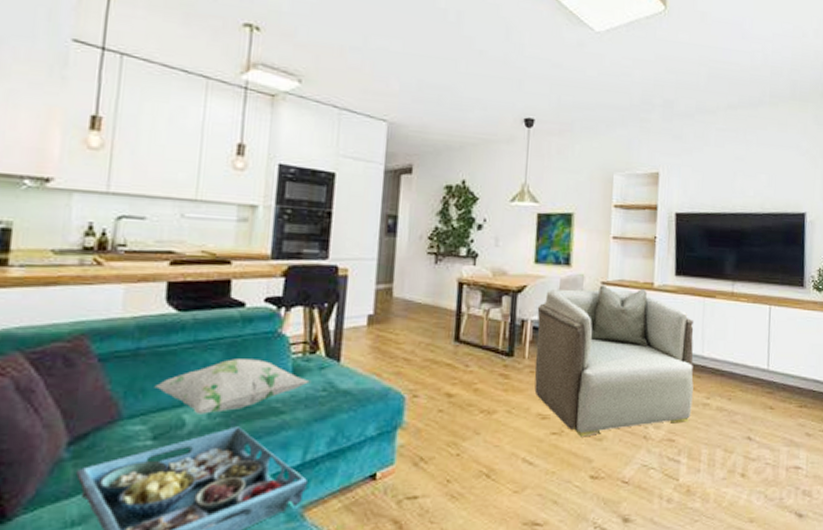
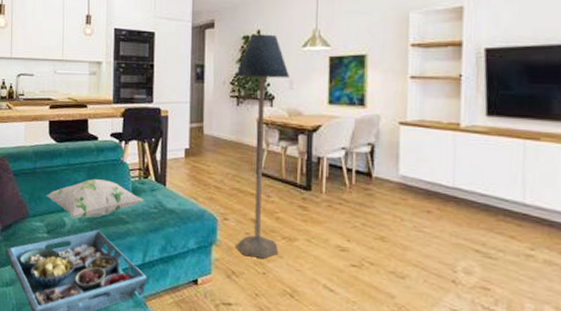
floor lamp: none [425,184,495,438] -> present [235,34,289,259]
armchair: present [534,285,694,437] -> none [332,125,513,273]

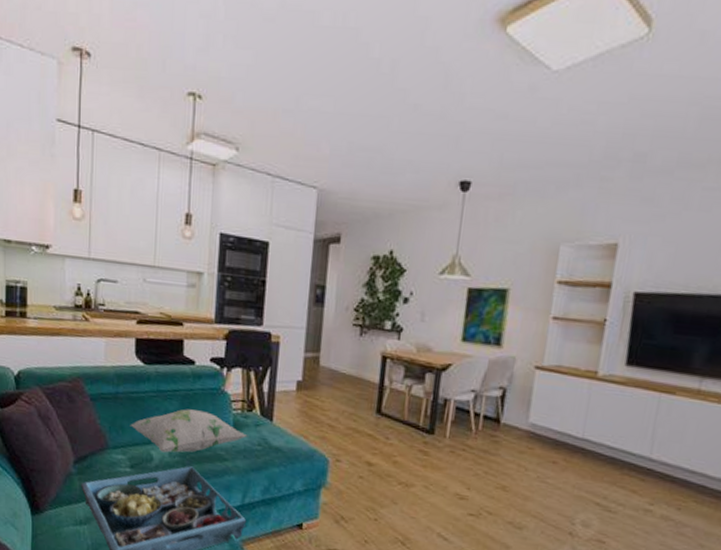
floor lamp: present [235,34,289,259] -> none [346,254,422,504]

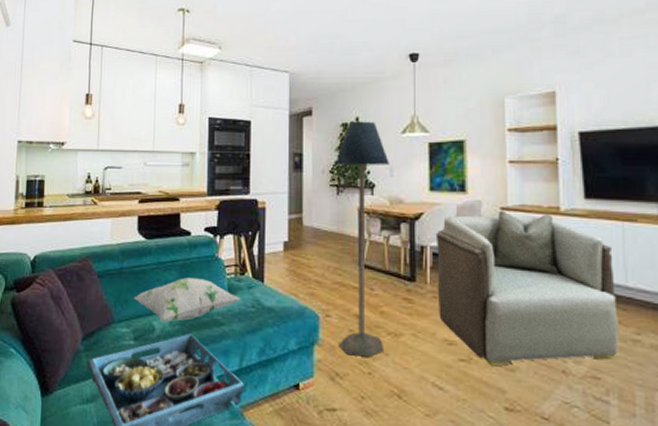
floor lamp: none [346,254,422,504] -> present [335,121,389,357]
armchair: none [454,369,644,526] -> present [435,210,619,367]

